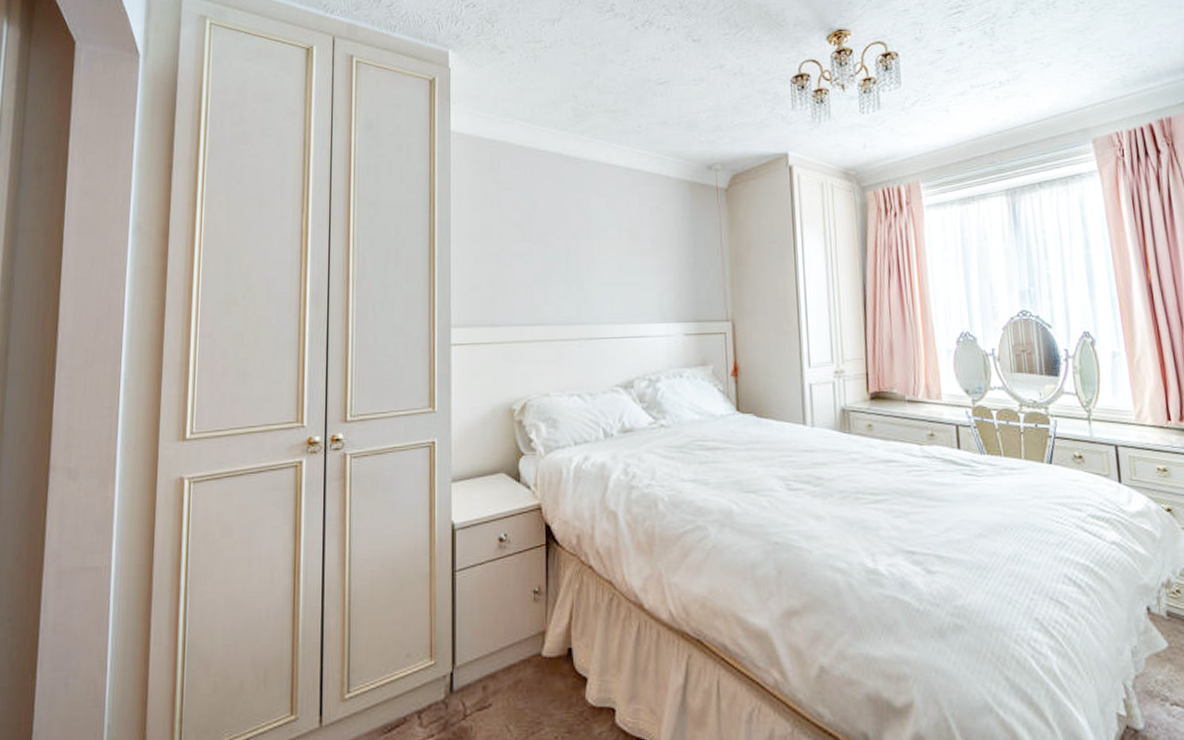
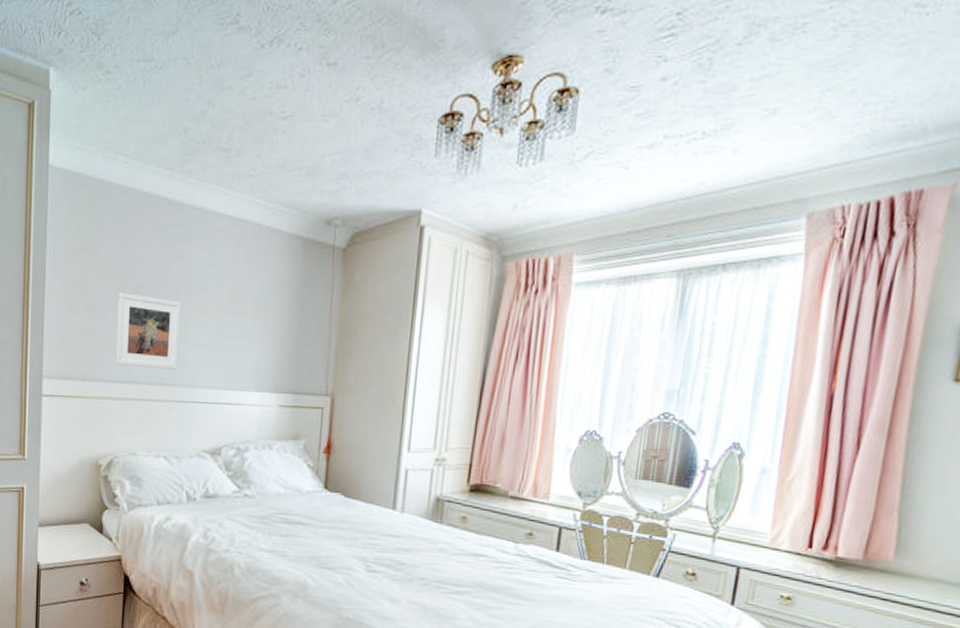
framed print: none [522,240,585,309] -> present [115,293,182,370]

